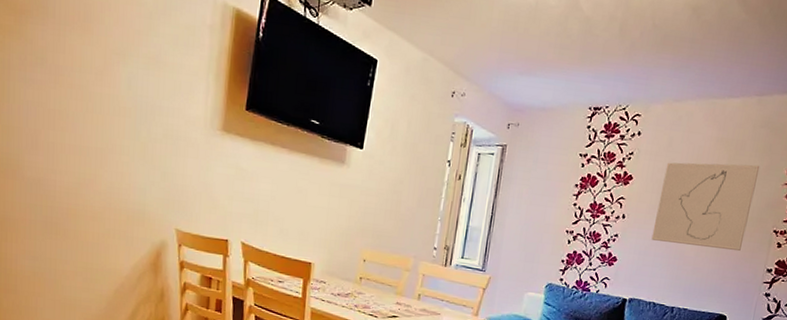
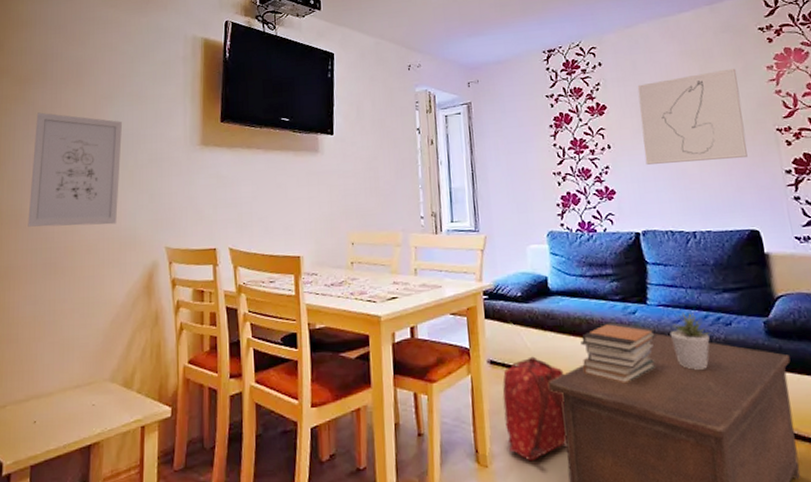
wall art: none [26,54,135,196] -> present [28,112,122,227]

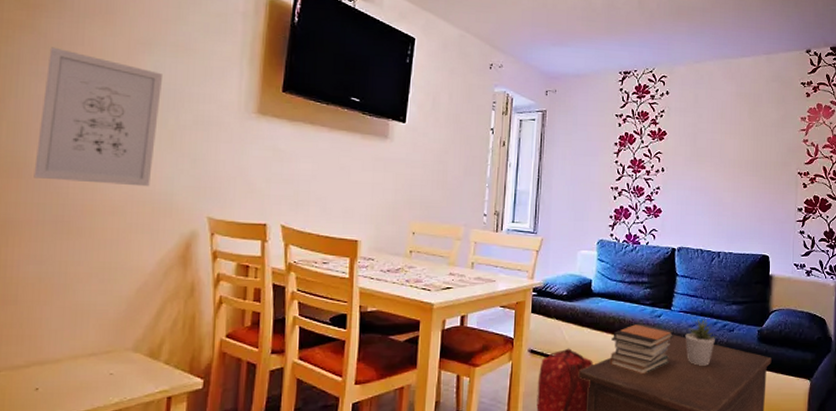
wall art: present [637,68,748,165] -> none [691,114,777,193]

